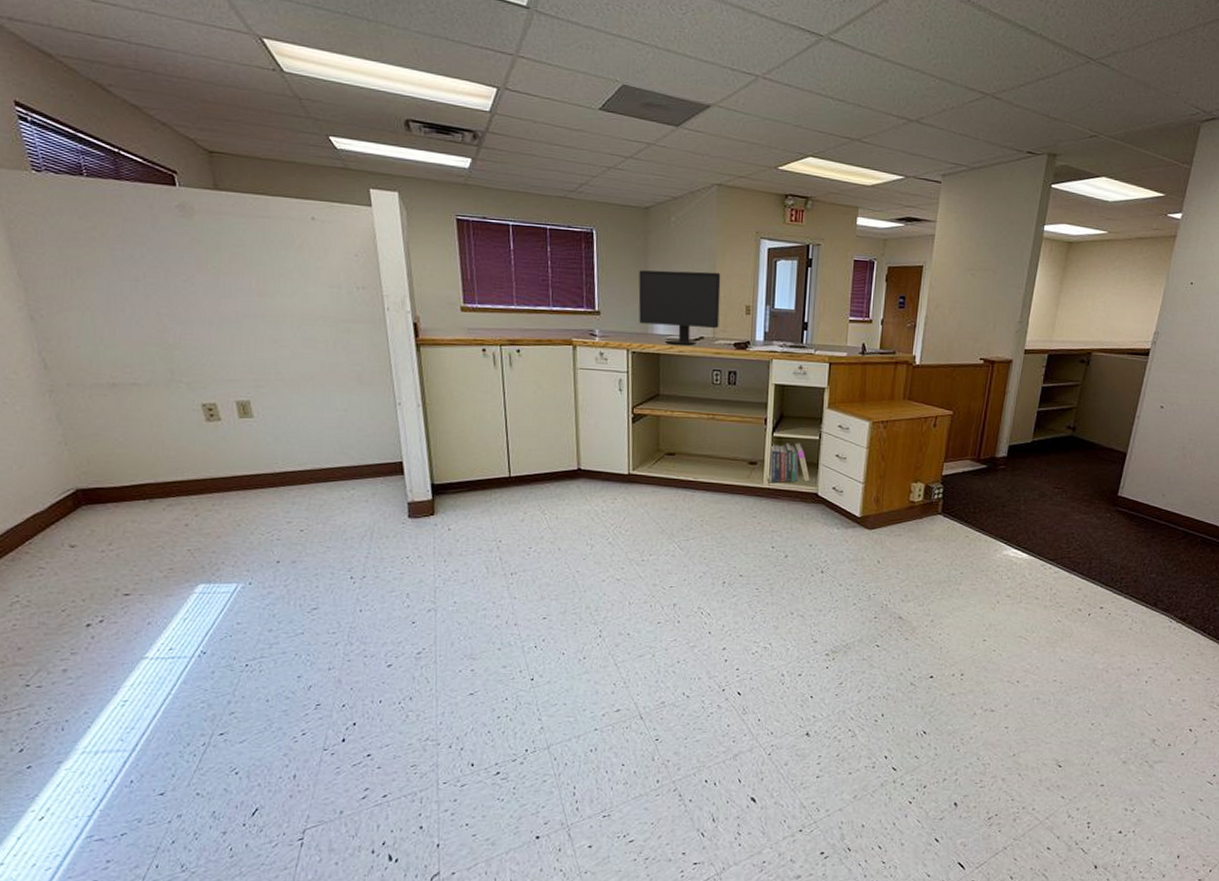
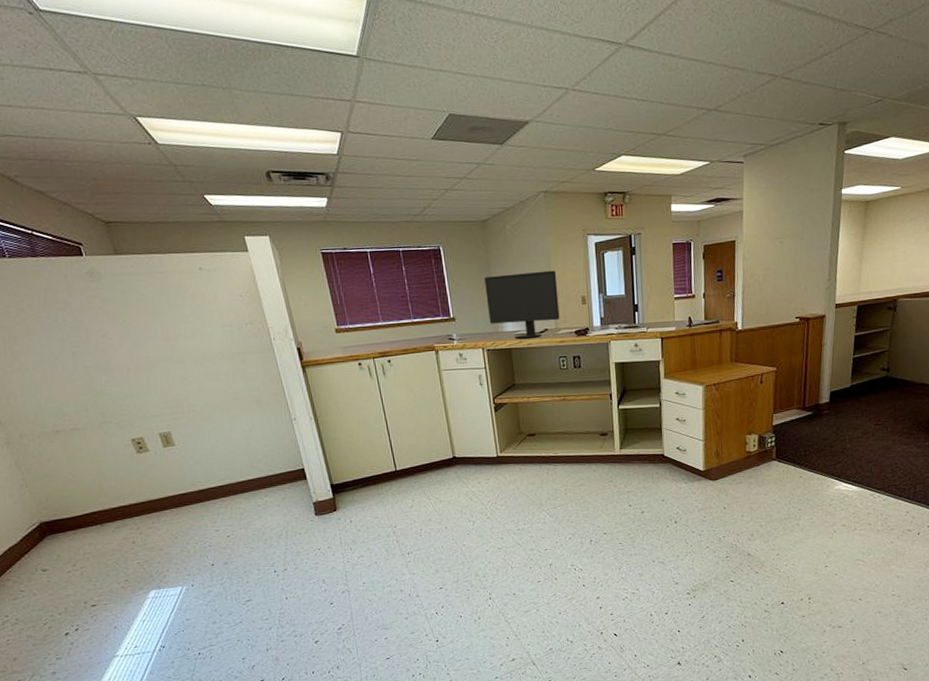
books: present [766,442,810,484] -> none [617,411,656,451]

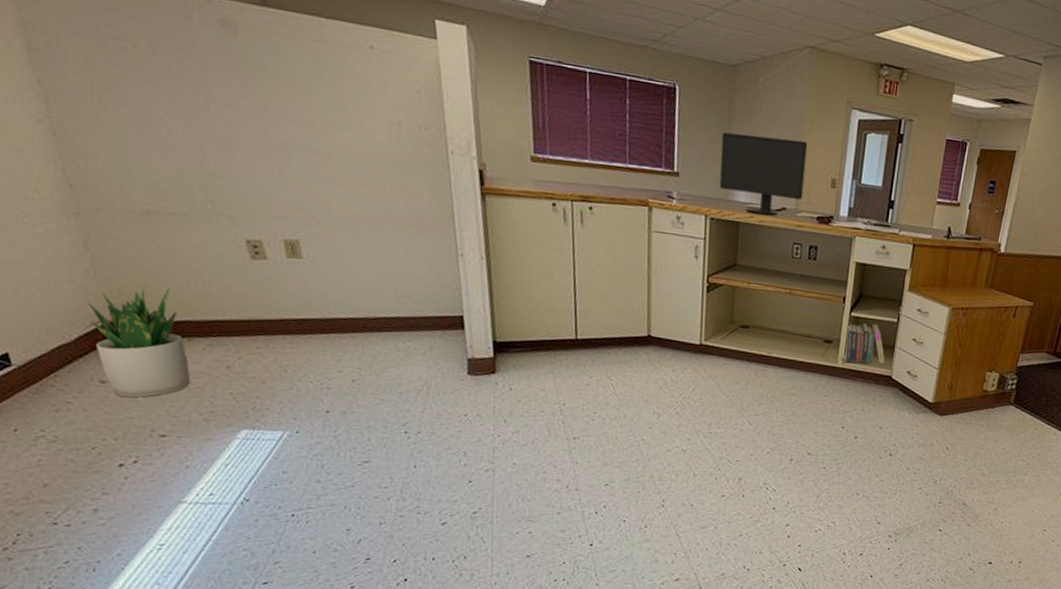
planter: none [24,487,108,580] -> present [87,287,191,398]
books: none [617,411,656,451] -> present [841,321,885,365]

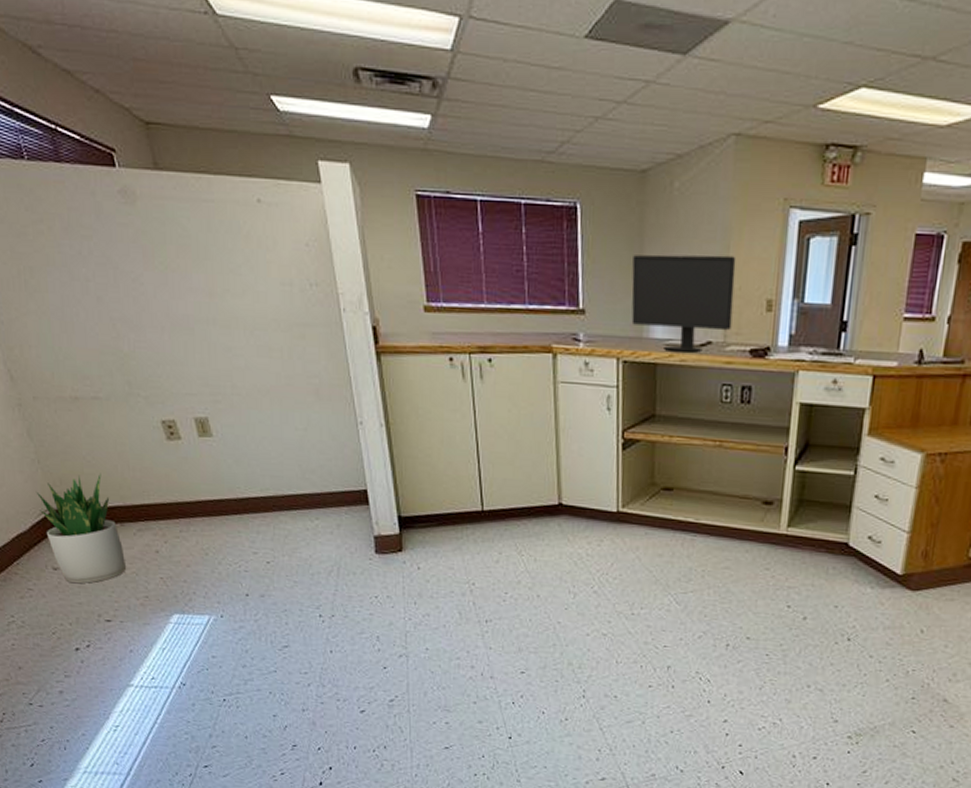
books: present [841,321,885,365] -> none [784,477,840,529]

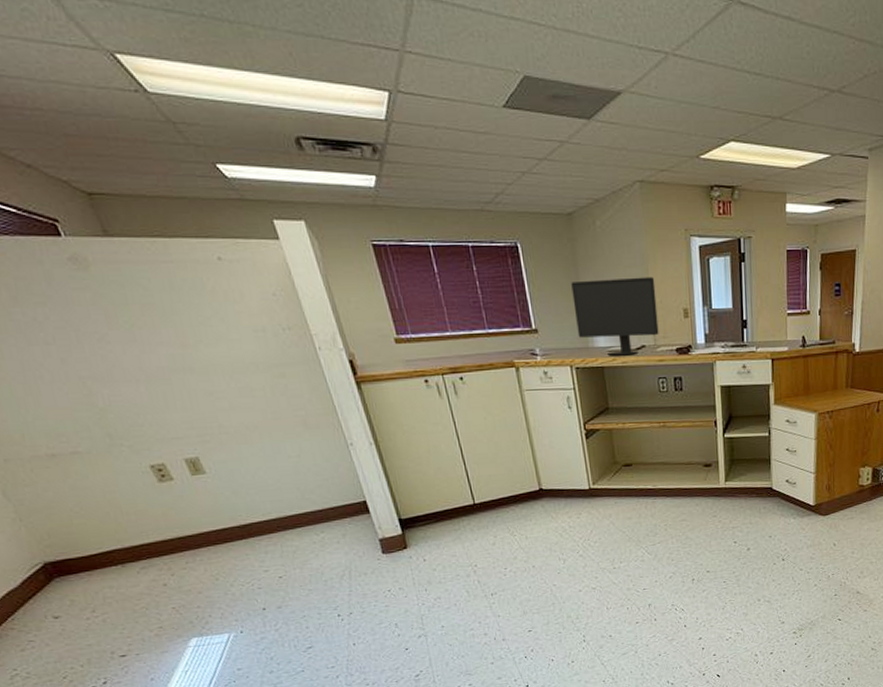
planter: present [35,473,127,584] -> none [22,521,135,628]

